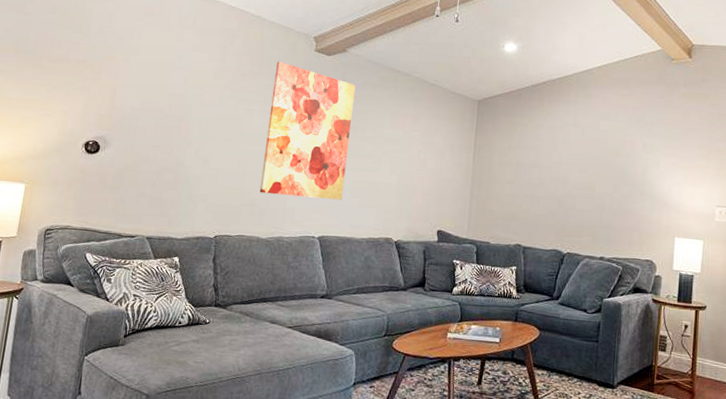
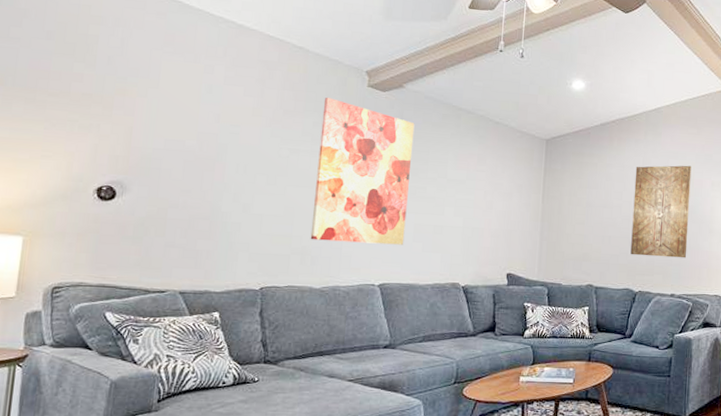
wall art: none [559,126,623,221] -> present [630,165,692,258]

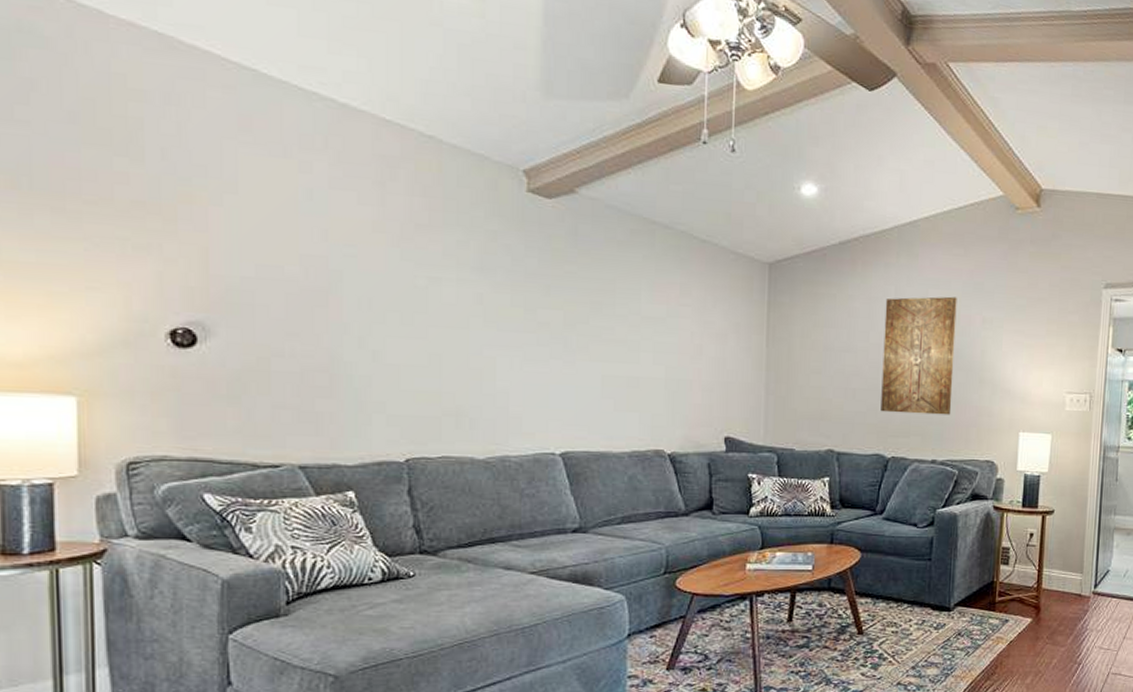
wall art: present [310,97,415,245] -> none [466,205,594,403]

